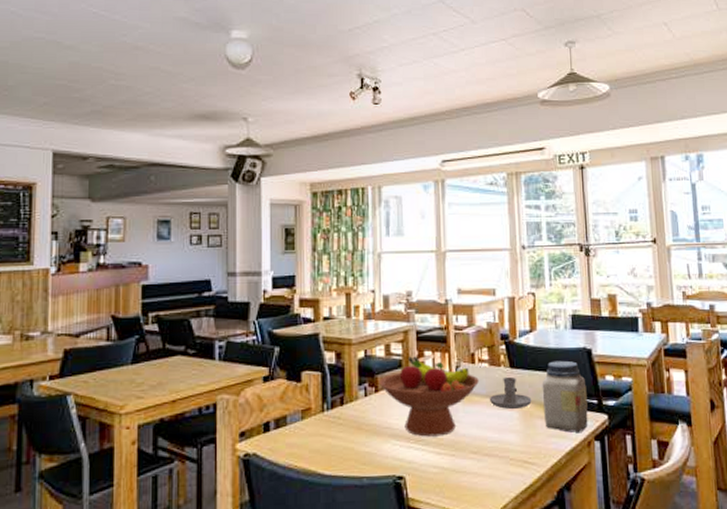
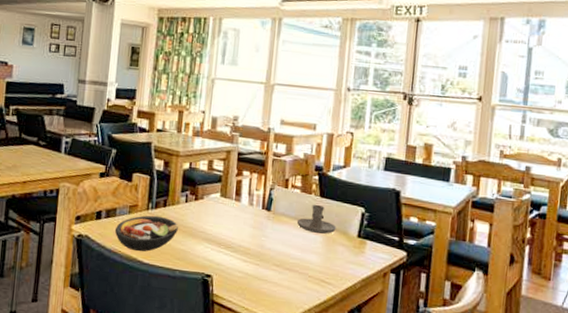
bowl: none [287,417,361,463] -> present [114,215,179,252]
fruit bowl: present [378,356,479,437] -> none [199,173,290,247]
jar: present [542,360,588,434] -> none [345,196,390,264]

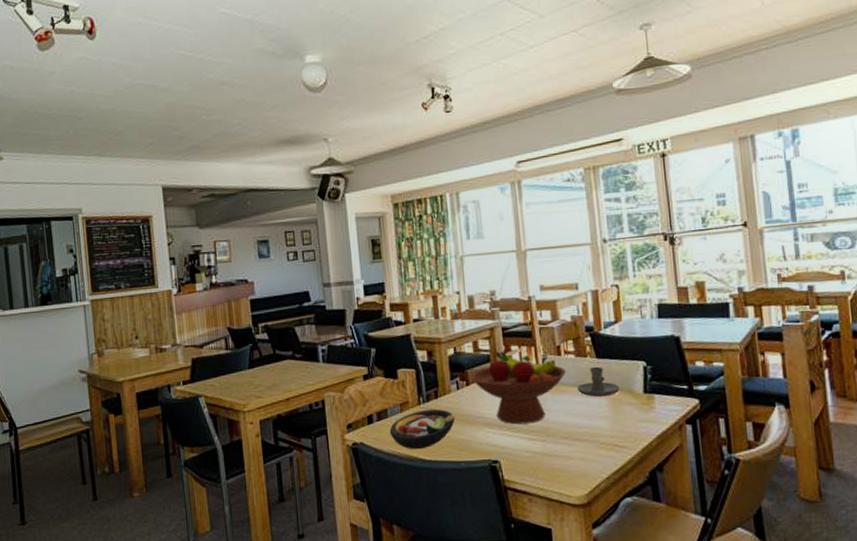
fruit bowl: none [199,173,290,247] -> present [469,351,566,425]

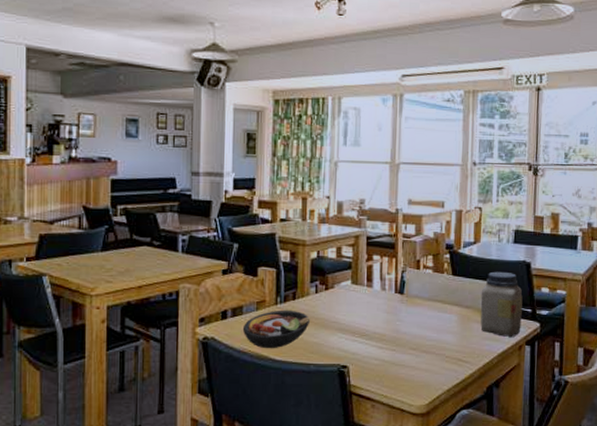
fruit bowl: present [469,351,566,425] -> none [329,259,422,333]
candle holder: present [576,366,620,397] -> none [430,283,470,313]
jar: none [629,348,679,418] -> present [480,271,523,338]

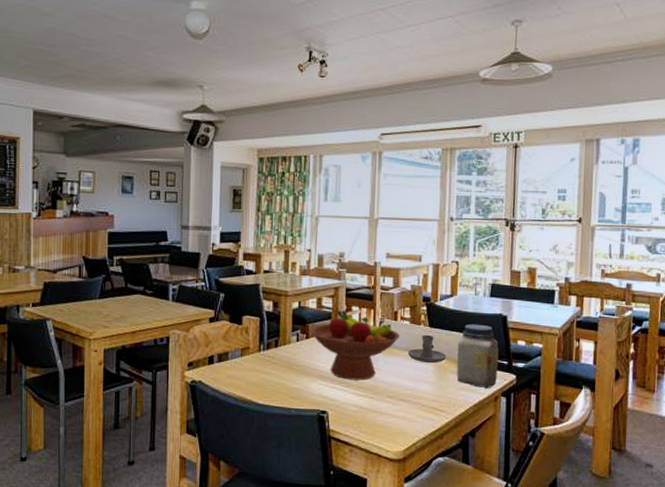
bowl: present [242,309,311,349] -> none [228,356,292,394]
fruit bowl: none [329,259,422,333] -> present [310,310,400,381]
candle holder: none [430,283,470,313] -> present [407,334,447,364]

